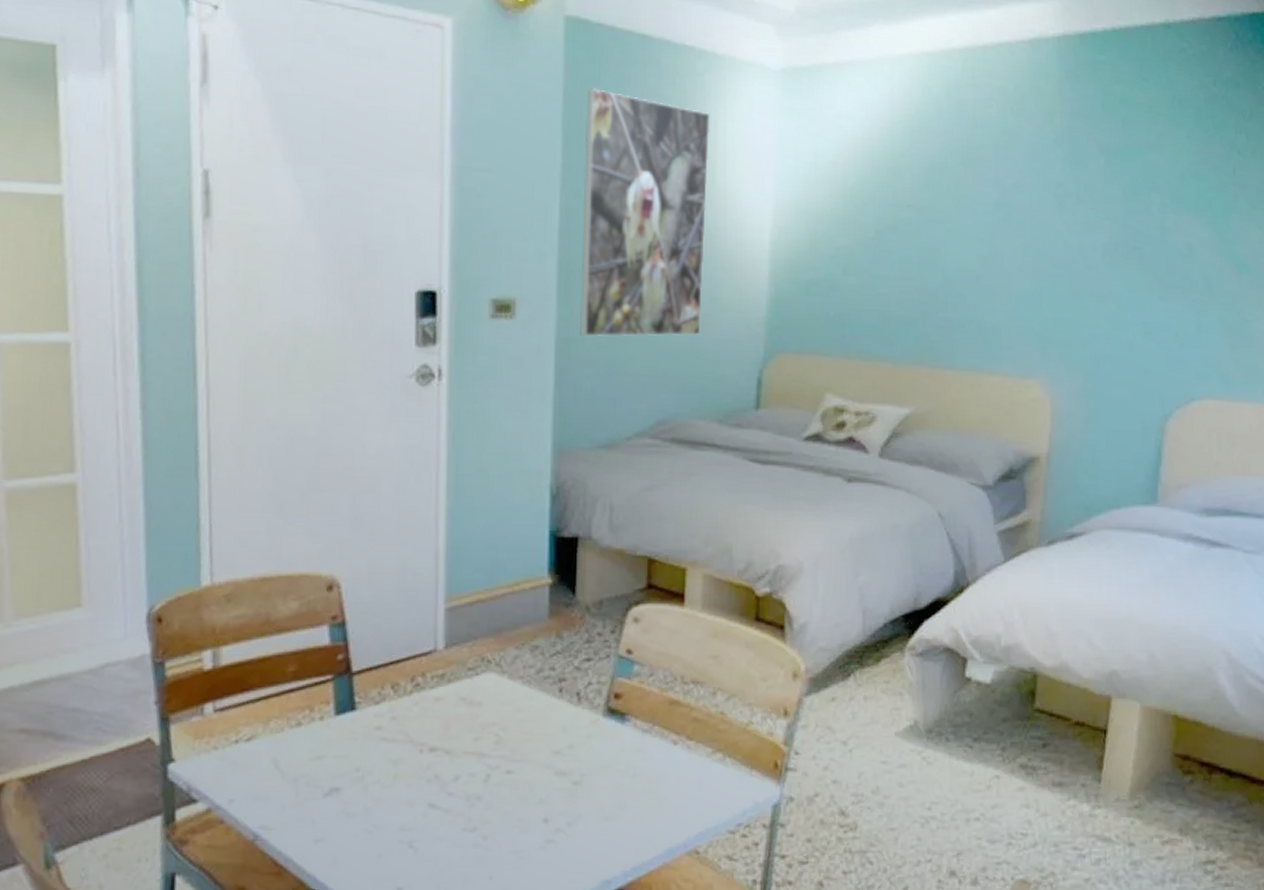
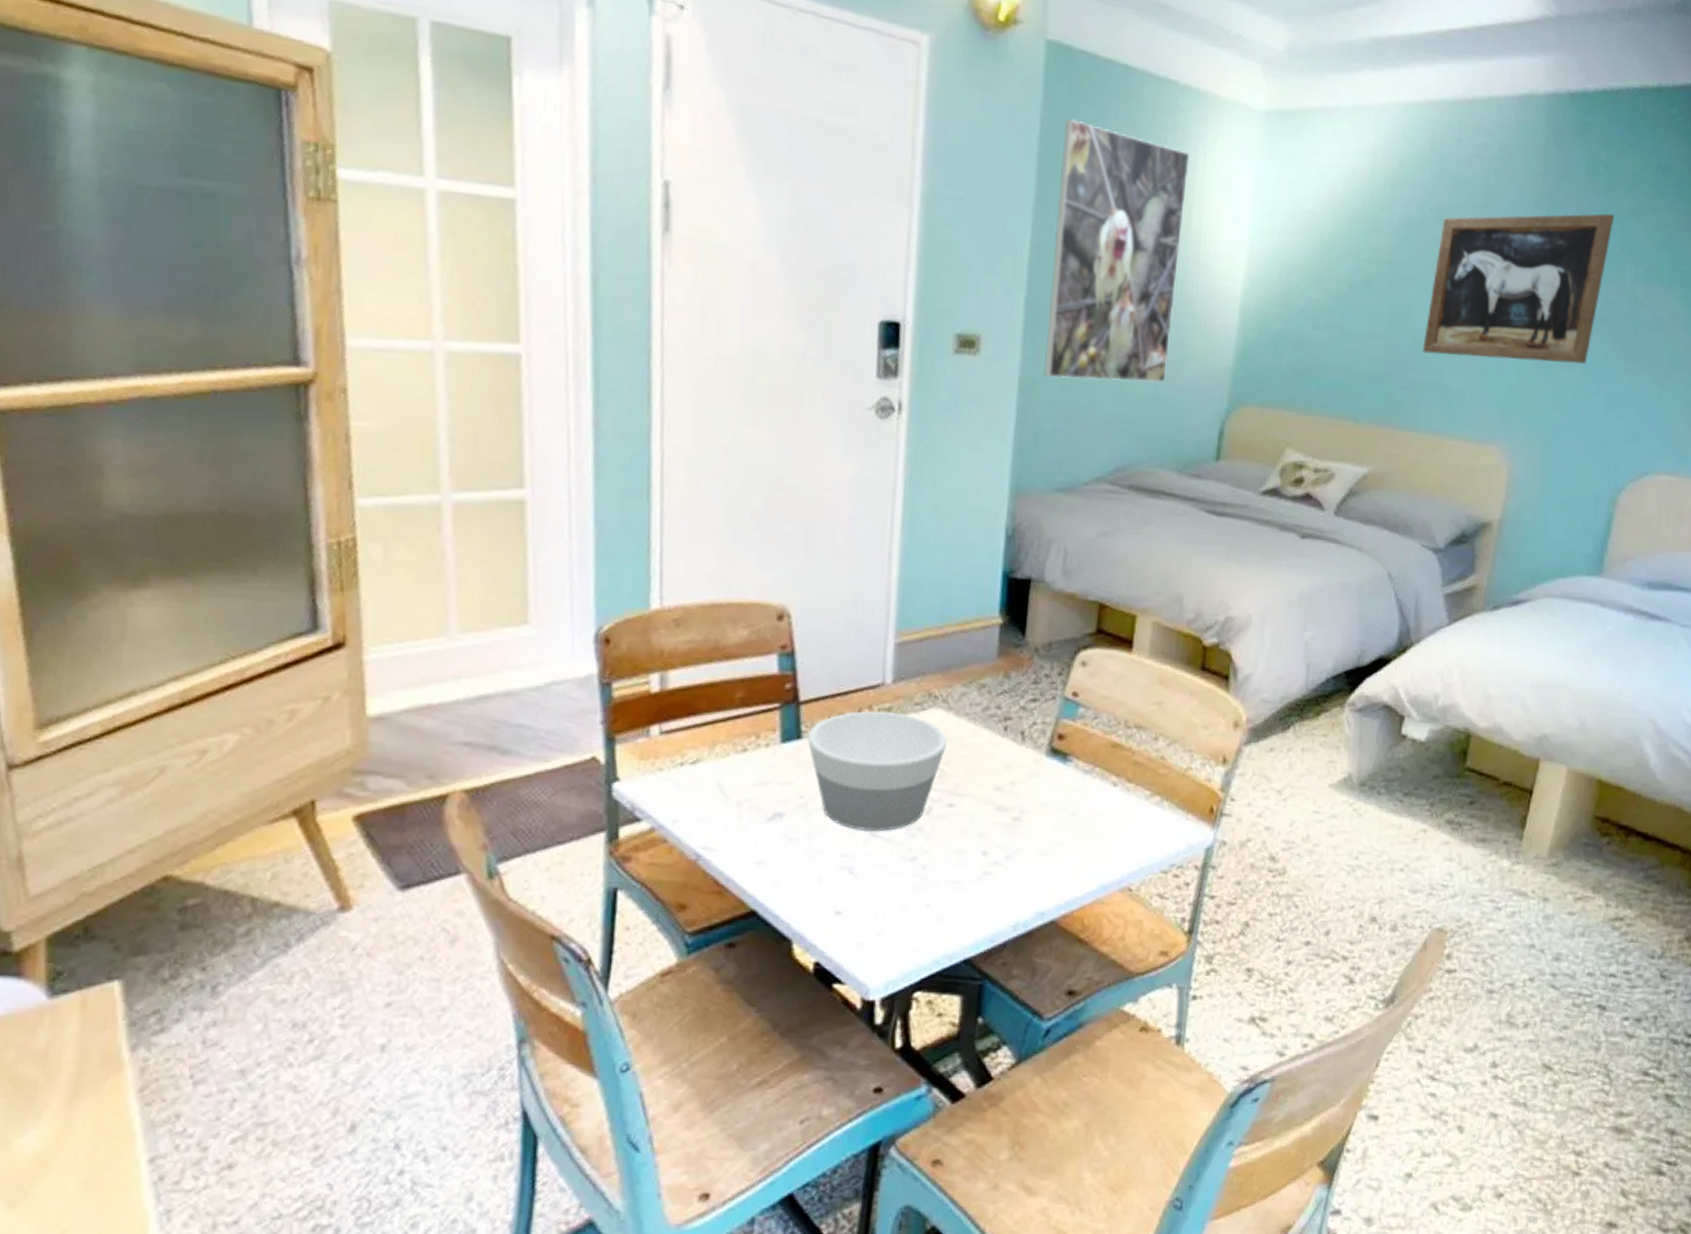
bowl: none [361,678,503,803] -> present [807,711,948,832]
wall art: none [954,146,1135,294] -> present [1422,213,1615,364]

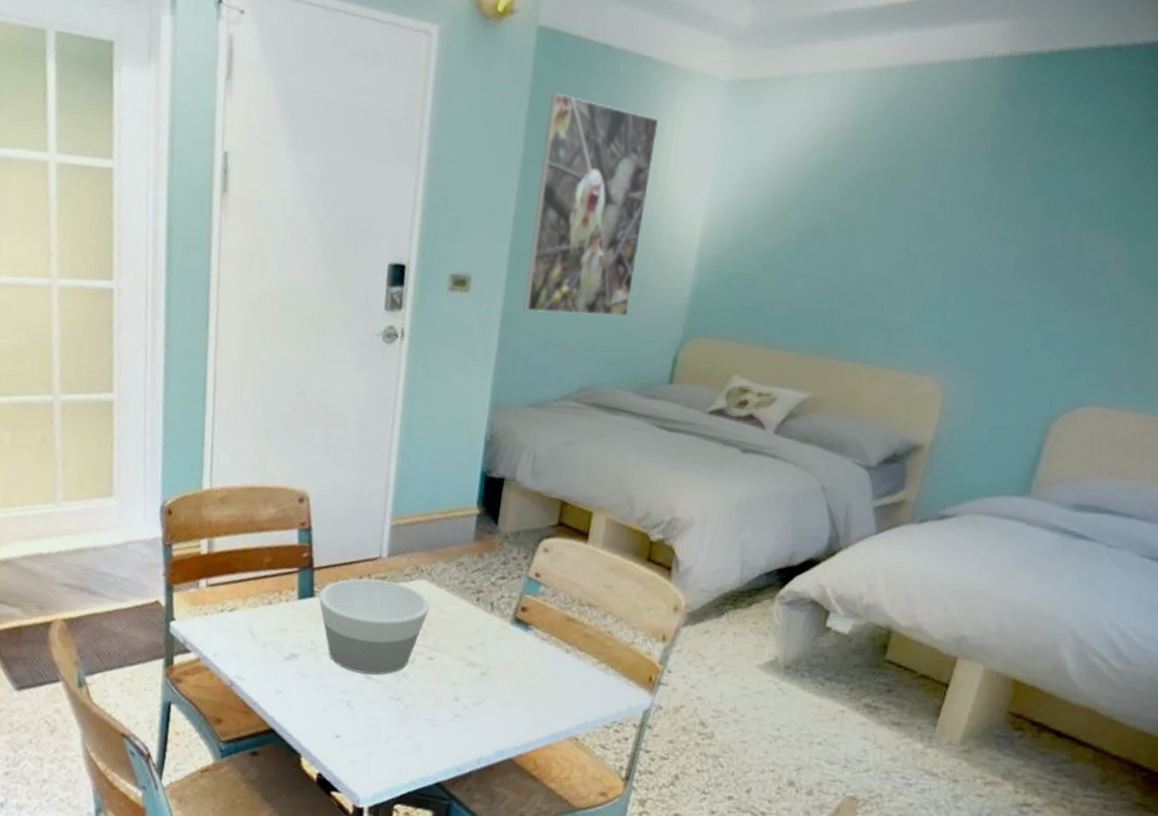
wall art: present [1422,213,1615,364] -> none [865,165,1064,304]

